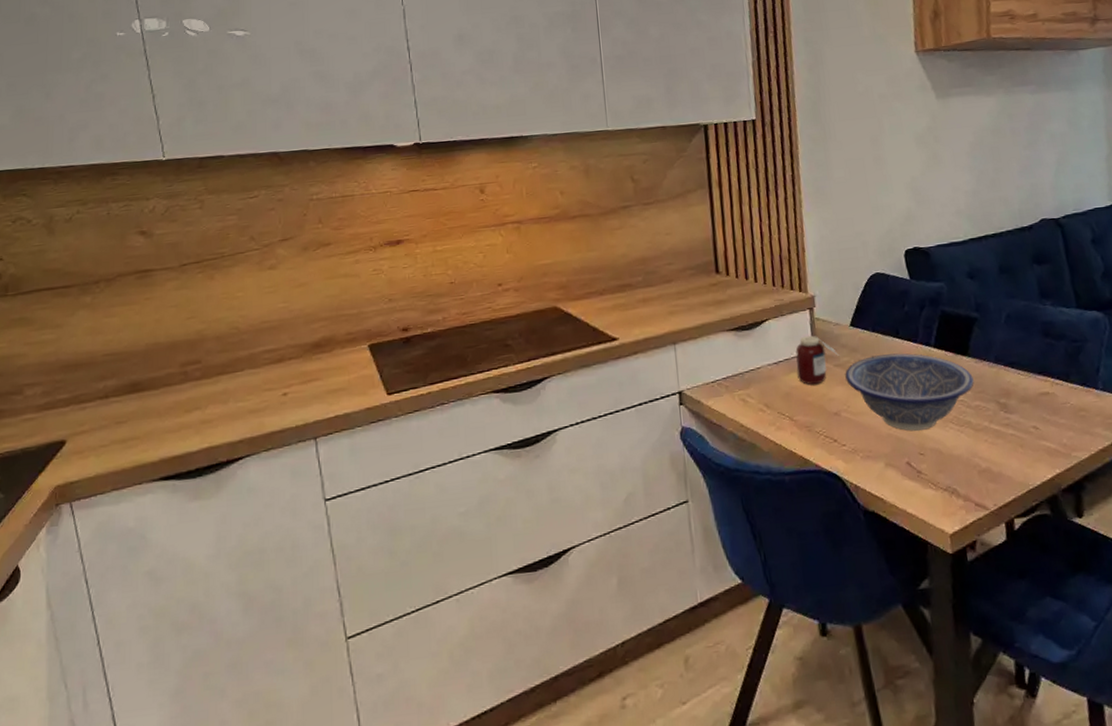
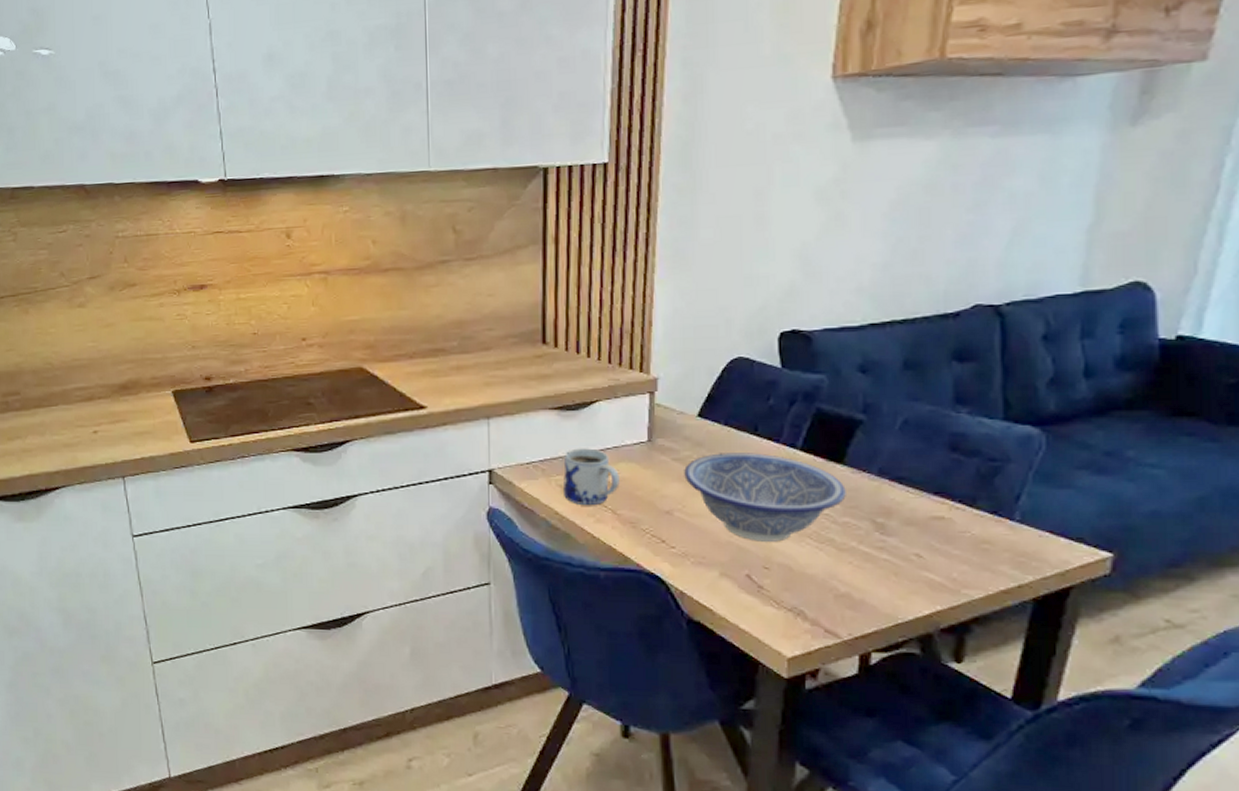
mug: none [744,362,793,416] -> present [562,448,620,506]
jar: present [795,335,840,385] -> none [626,423,681,478]

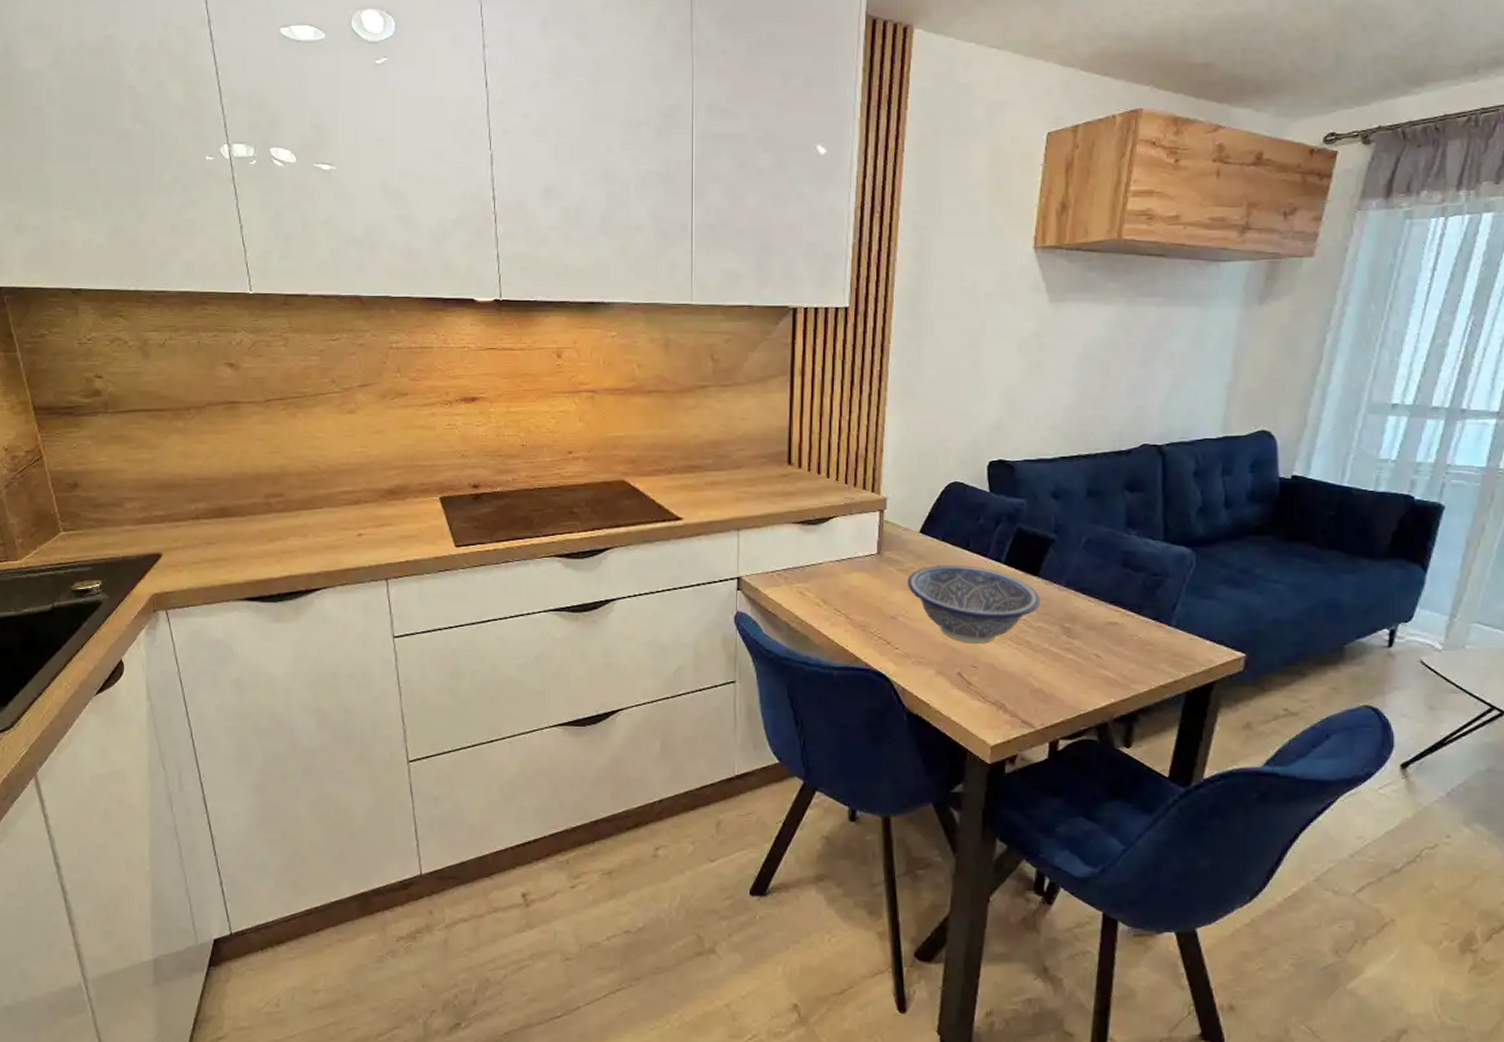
mug: present [562,448,620,506] -> none [802,559,852,611]

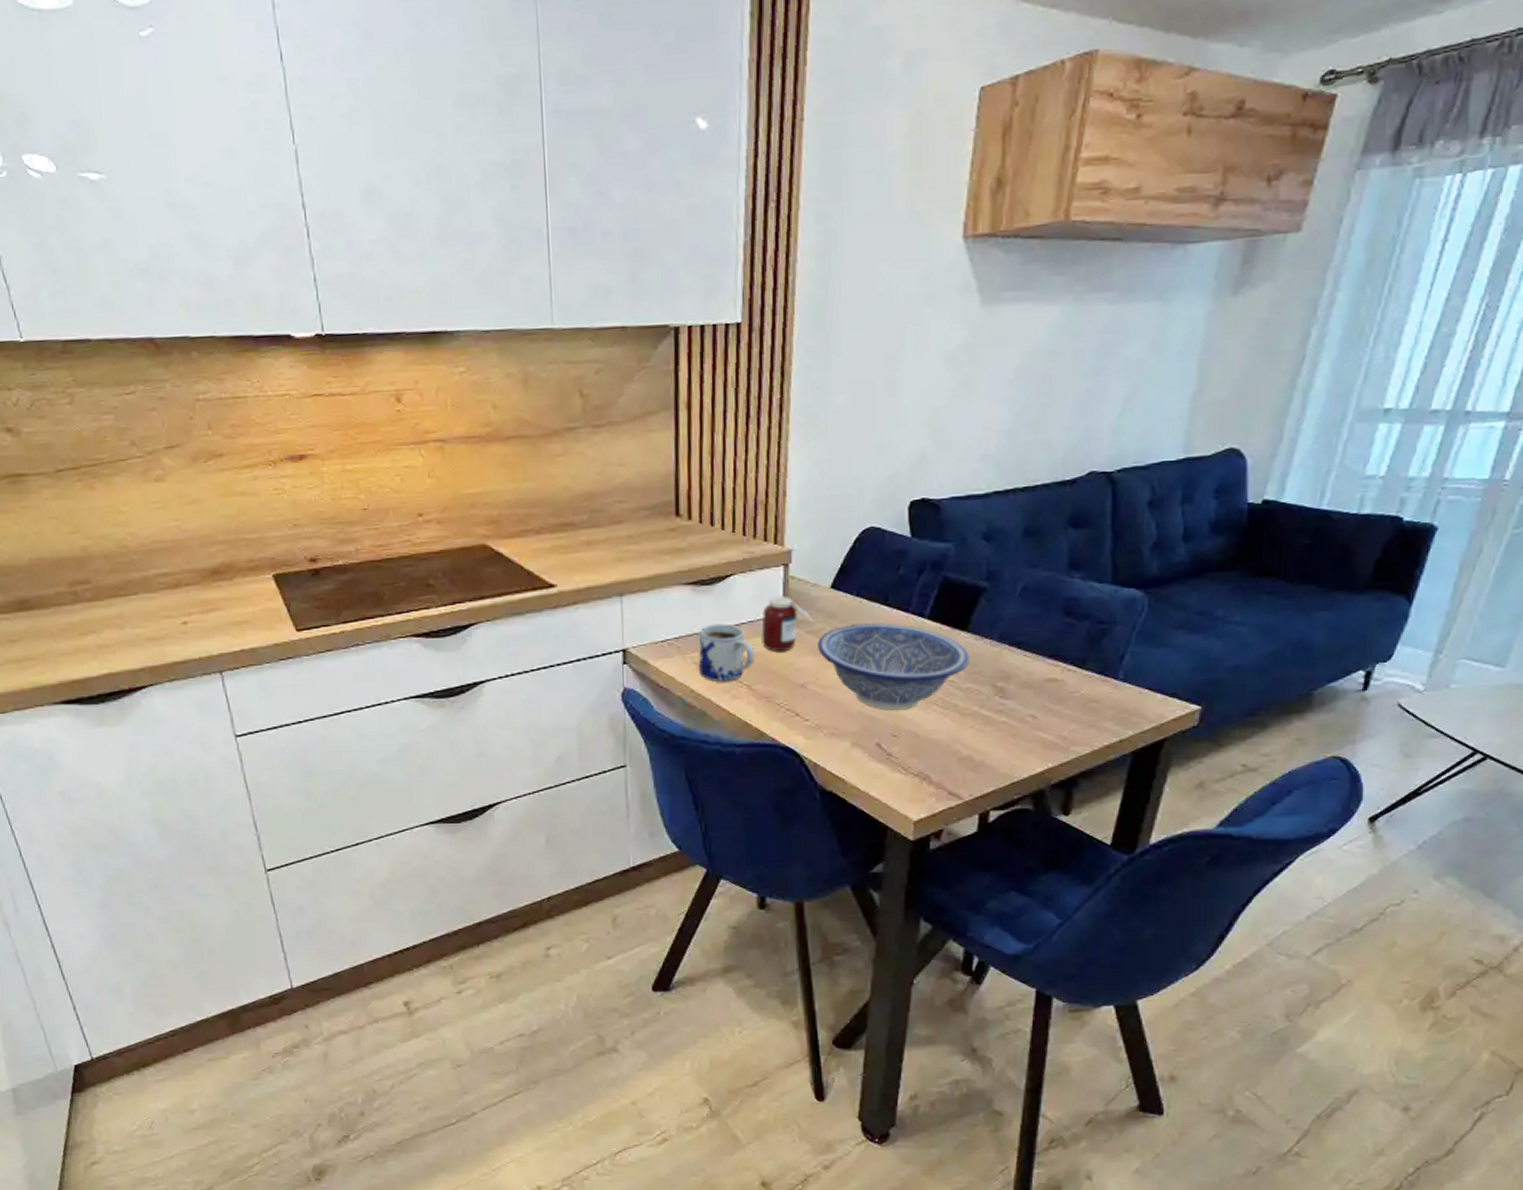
mug: none [802,559,852,611] -> present [698,623,755,683]
jar: none [859,537,905,587] -> present [761,596,814,652]

